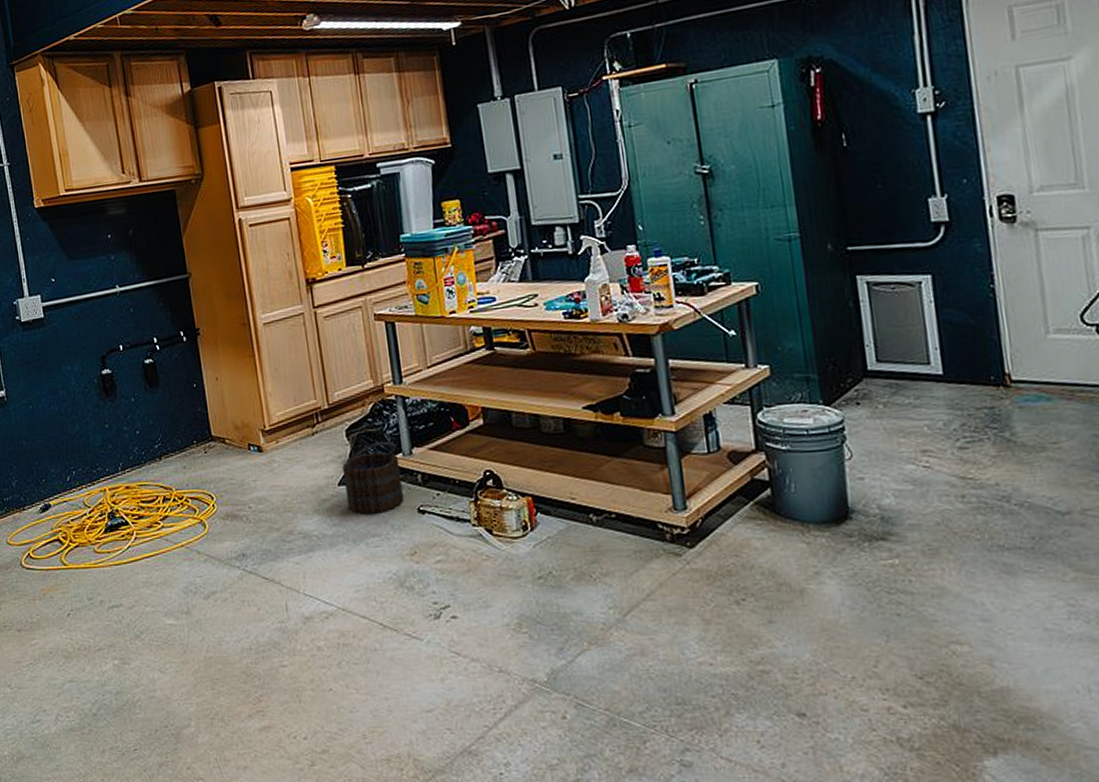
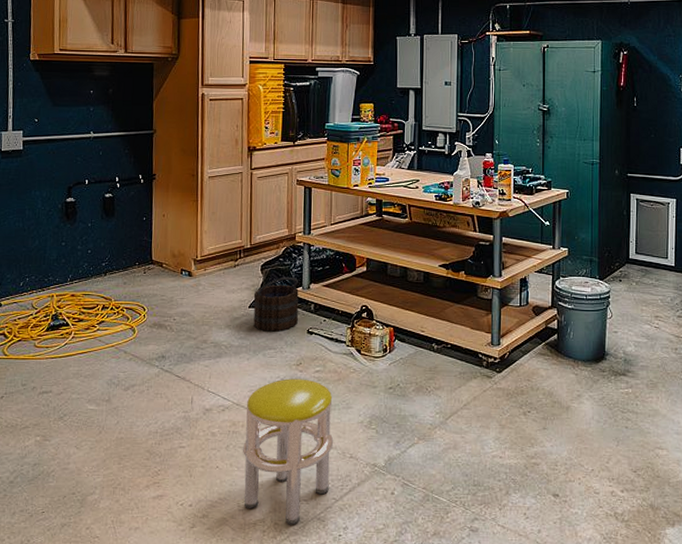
stool: none [355,572,478,761] -> present [242,379,334,525]

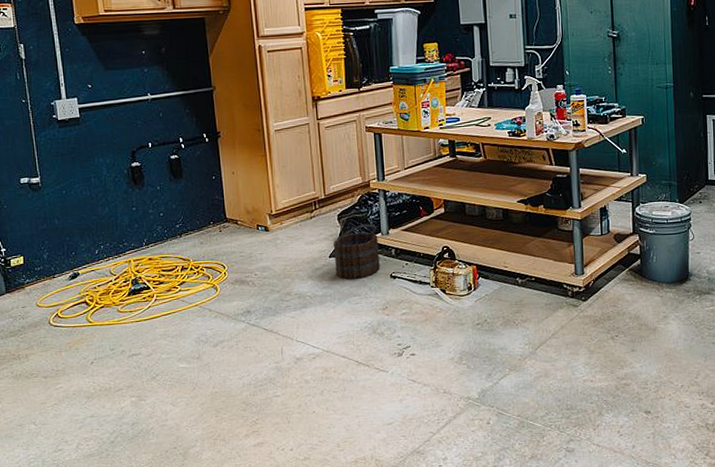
stool: present [242,379,334,525] -> none [336,322,427,460]

